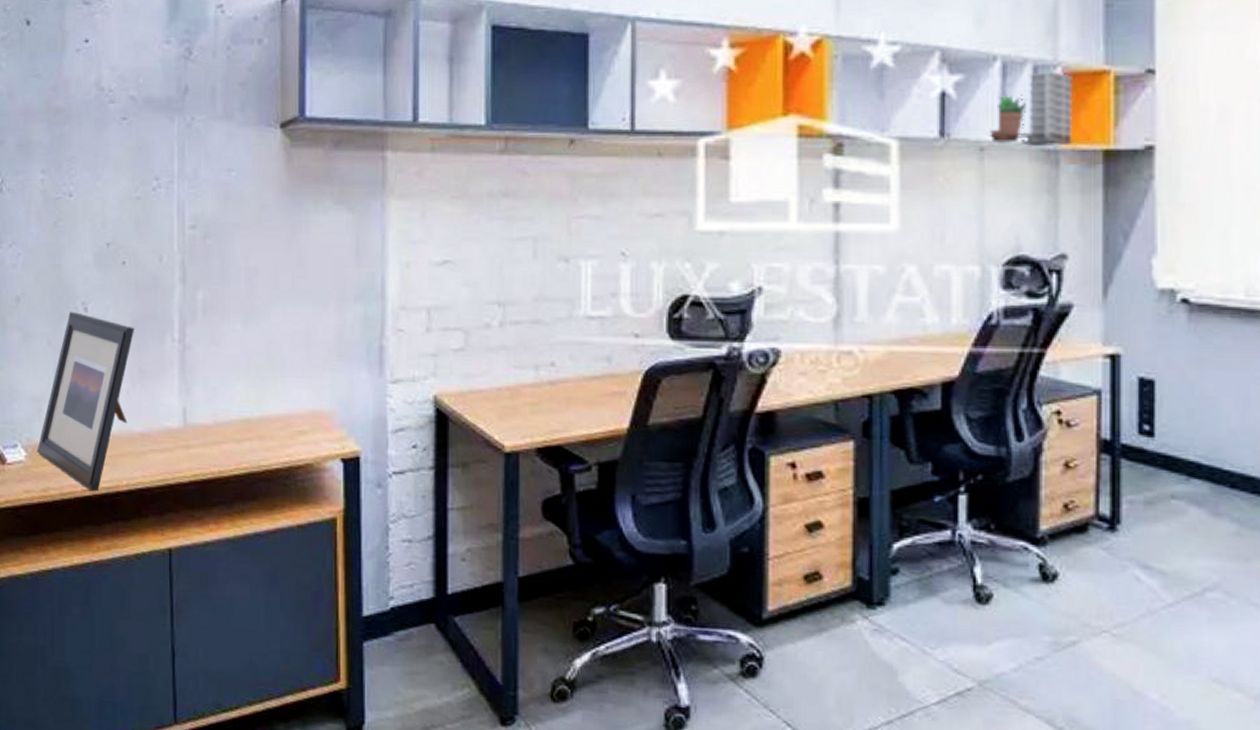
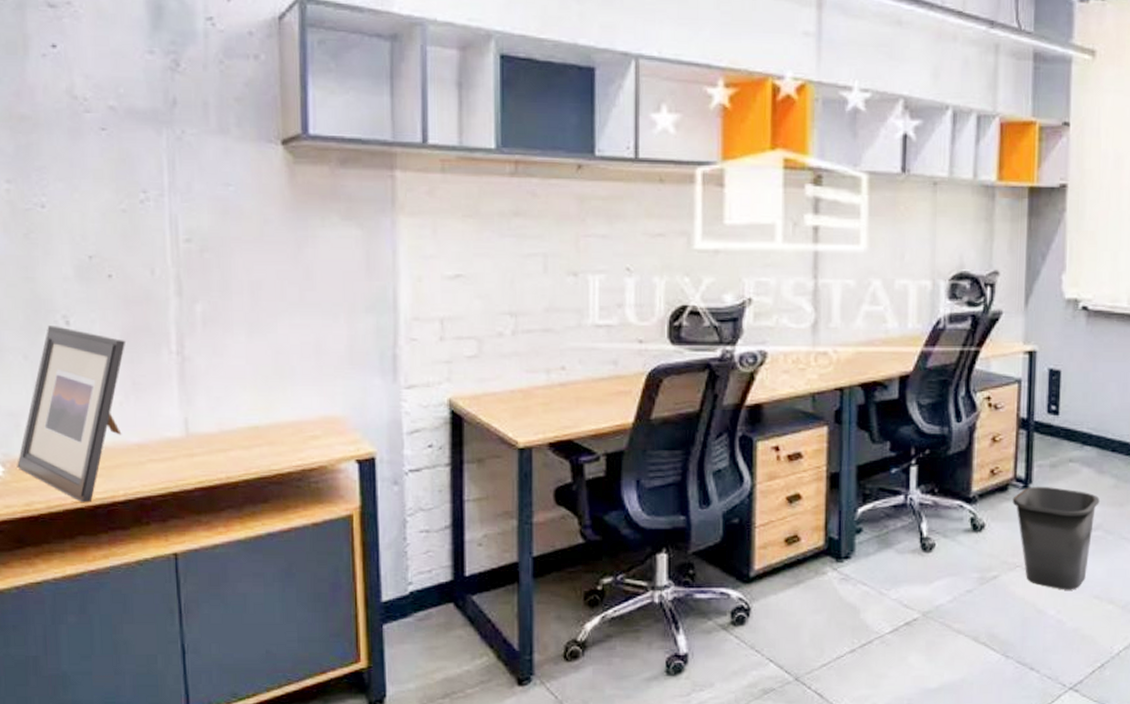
succulent plant: present [990,94,1027,143] -> none [942,138,972,179]
file organizer: present [1019,72,1072,147] -> none [965,121,1007,183]
waste bin: none [1094,528,1216,669] -> present [1012,486,1100,590]

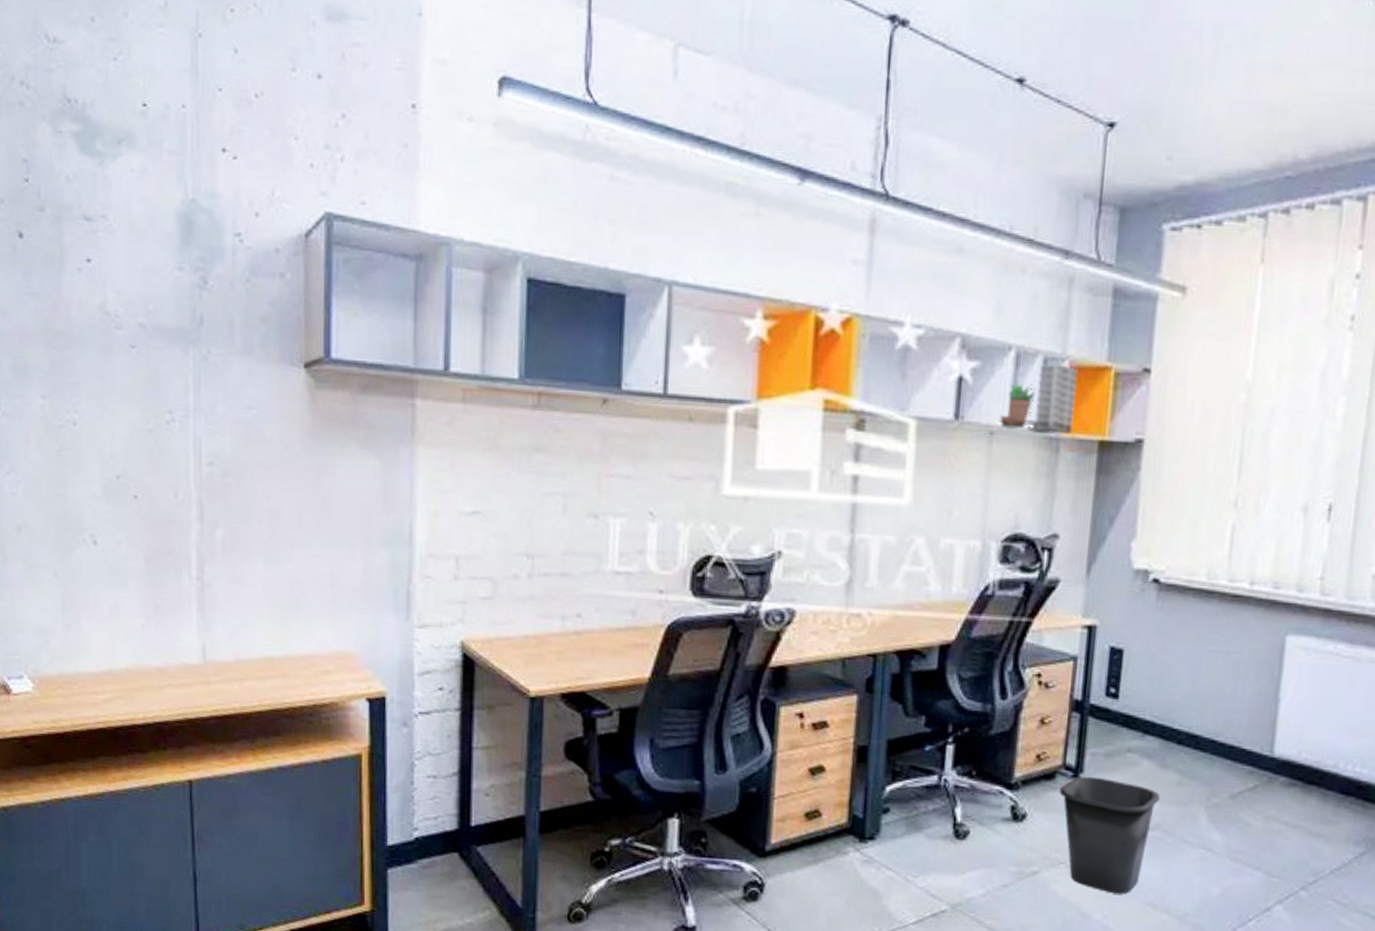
picture frame: present [17,326,126,503] -> none [45,544,150,724]
succulent plant: none [942,138,972,179] -> present [1000,383,1036,429]
file organizer: none [965,121,1007,183] -> present [1026,364,1078,434]

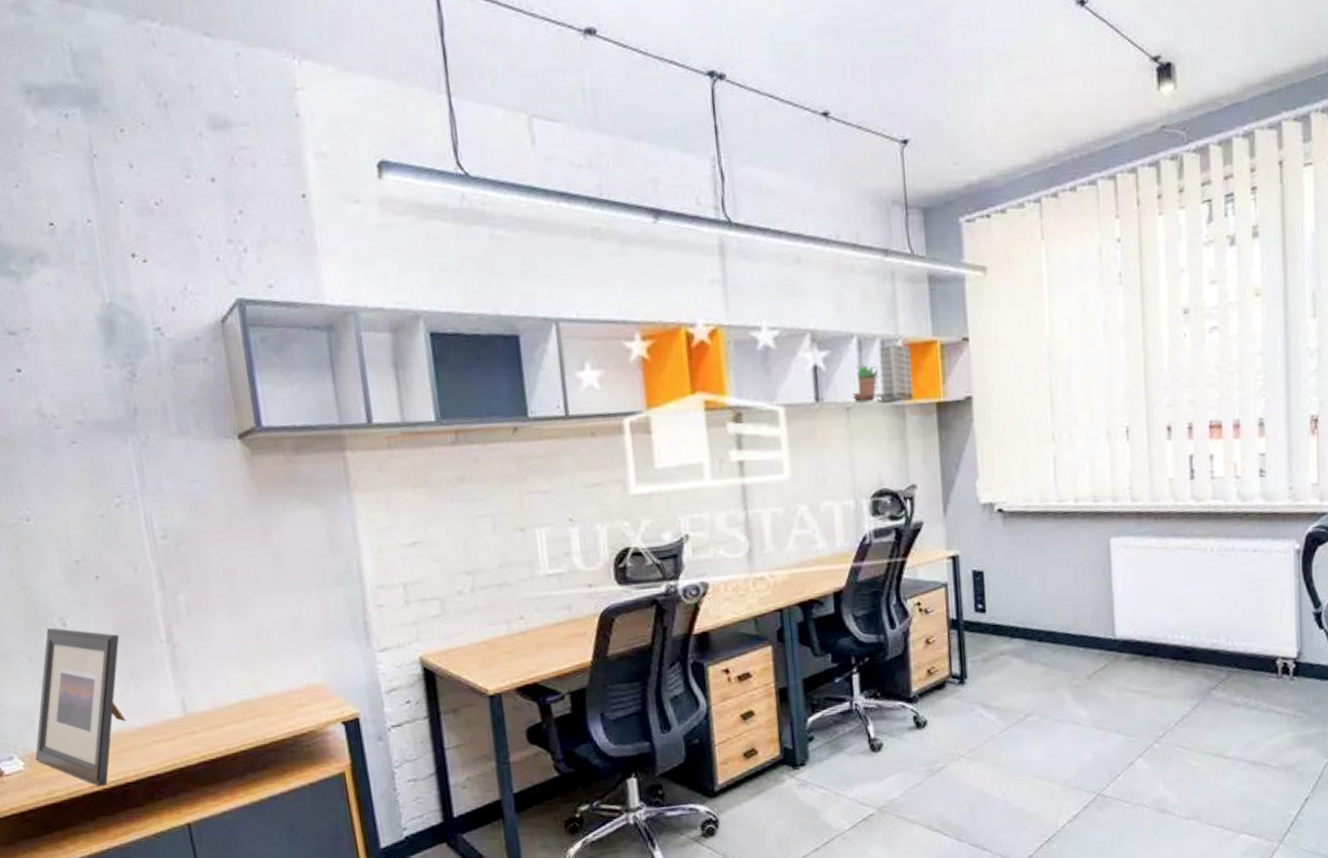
picture frame: none [45,544,150,724] -> present [35,628,127,787]
waste bin: present [1059,776,1160,894] -> none [950,680,1032,774]

